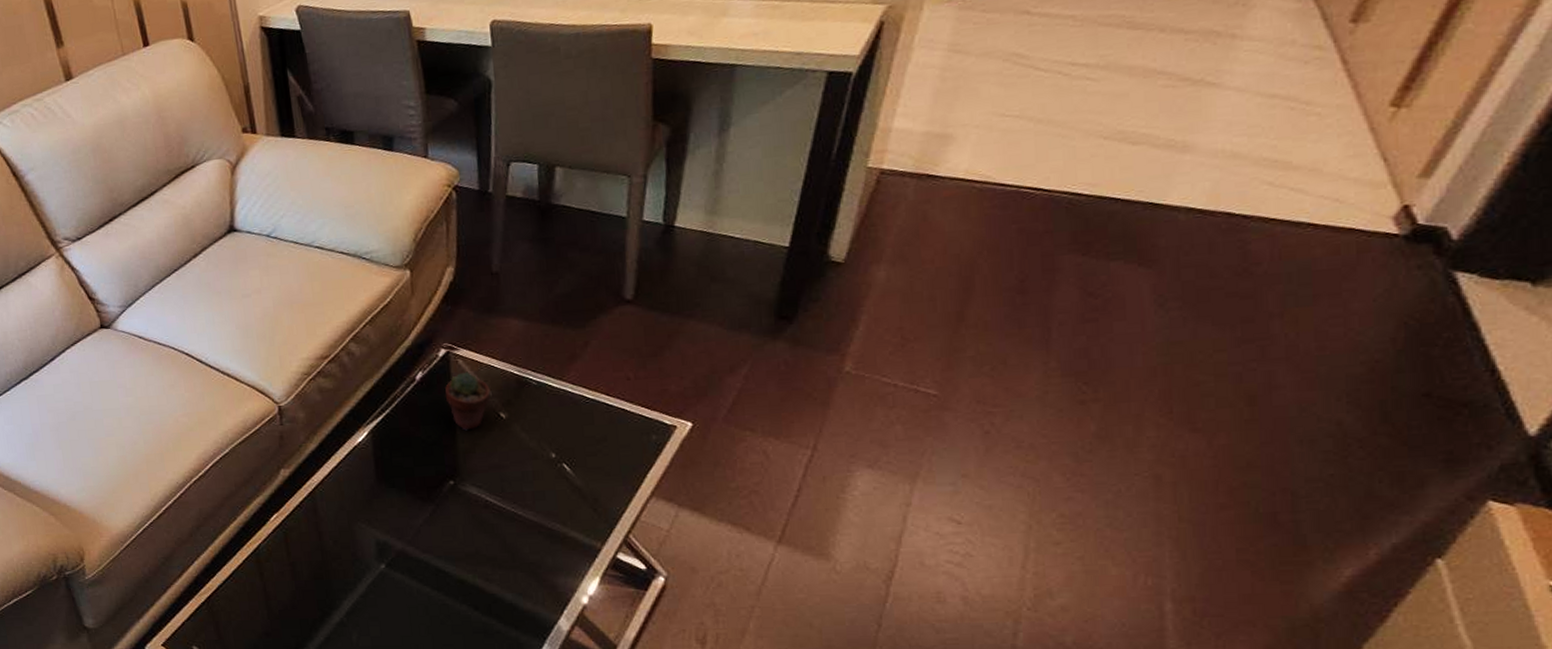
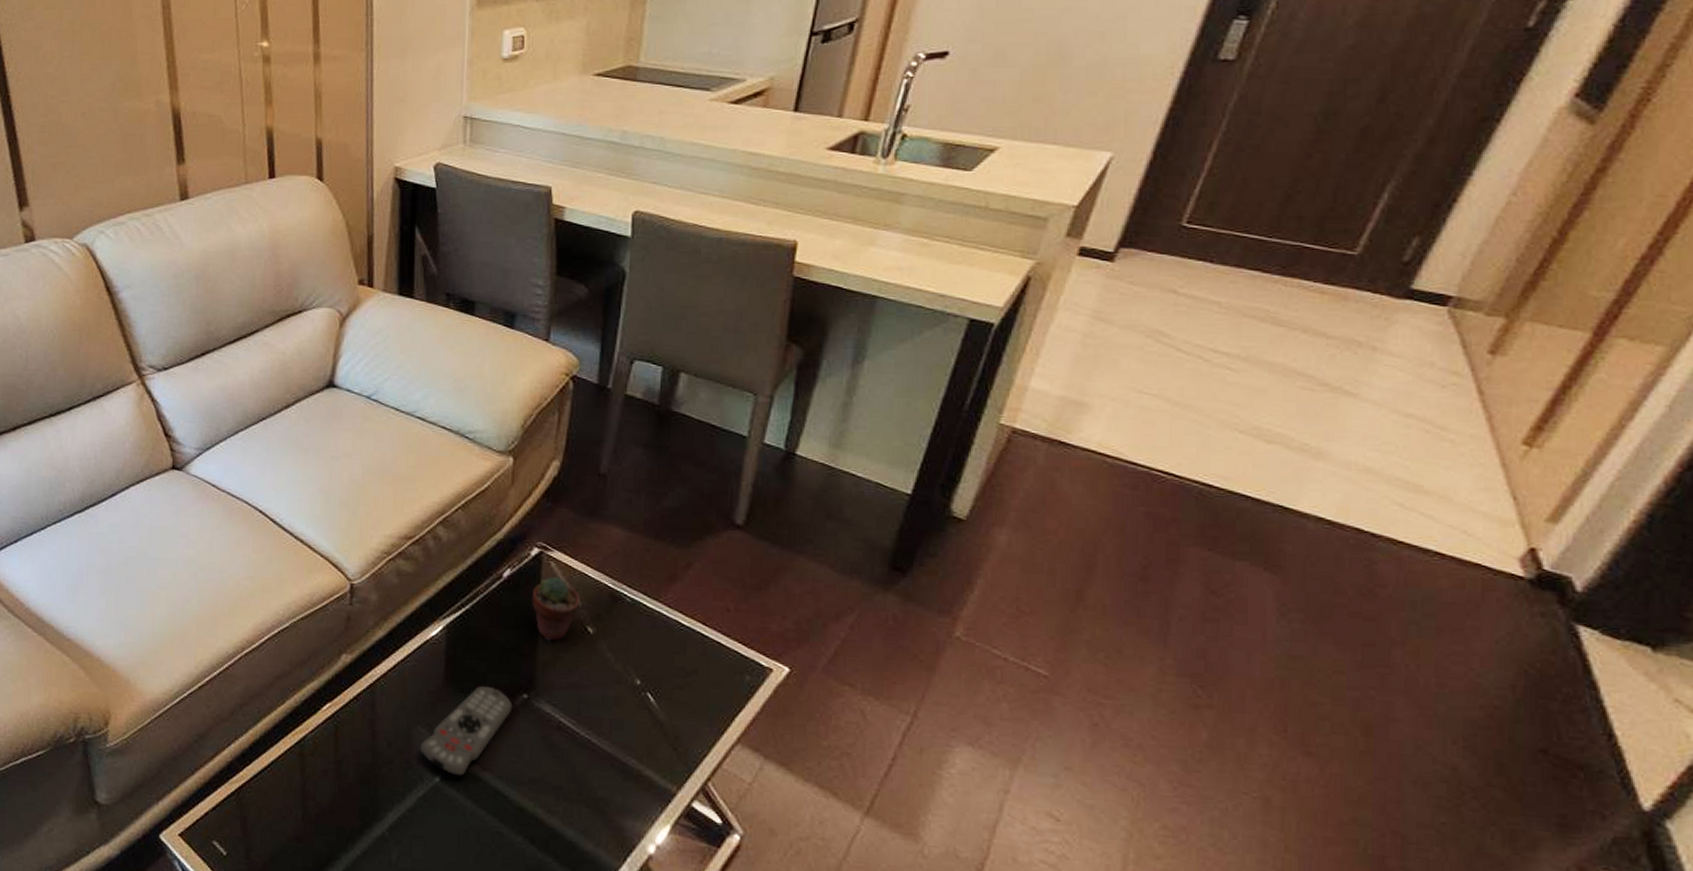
remote control: none [363,479,442,561] -> present [420,686,513,776]

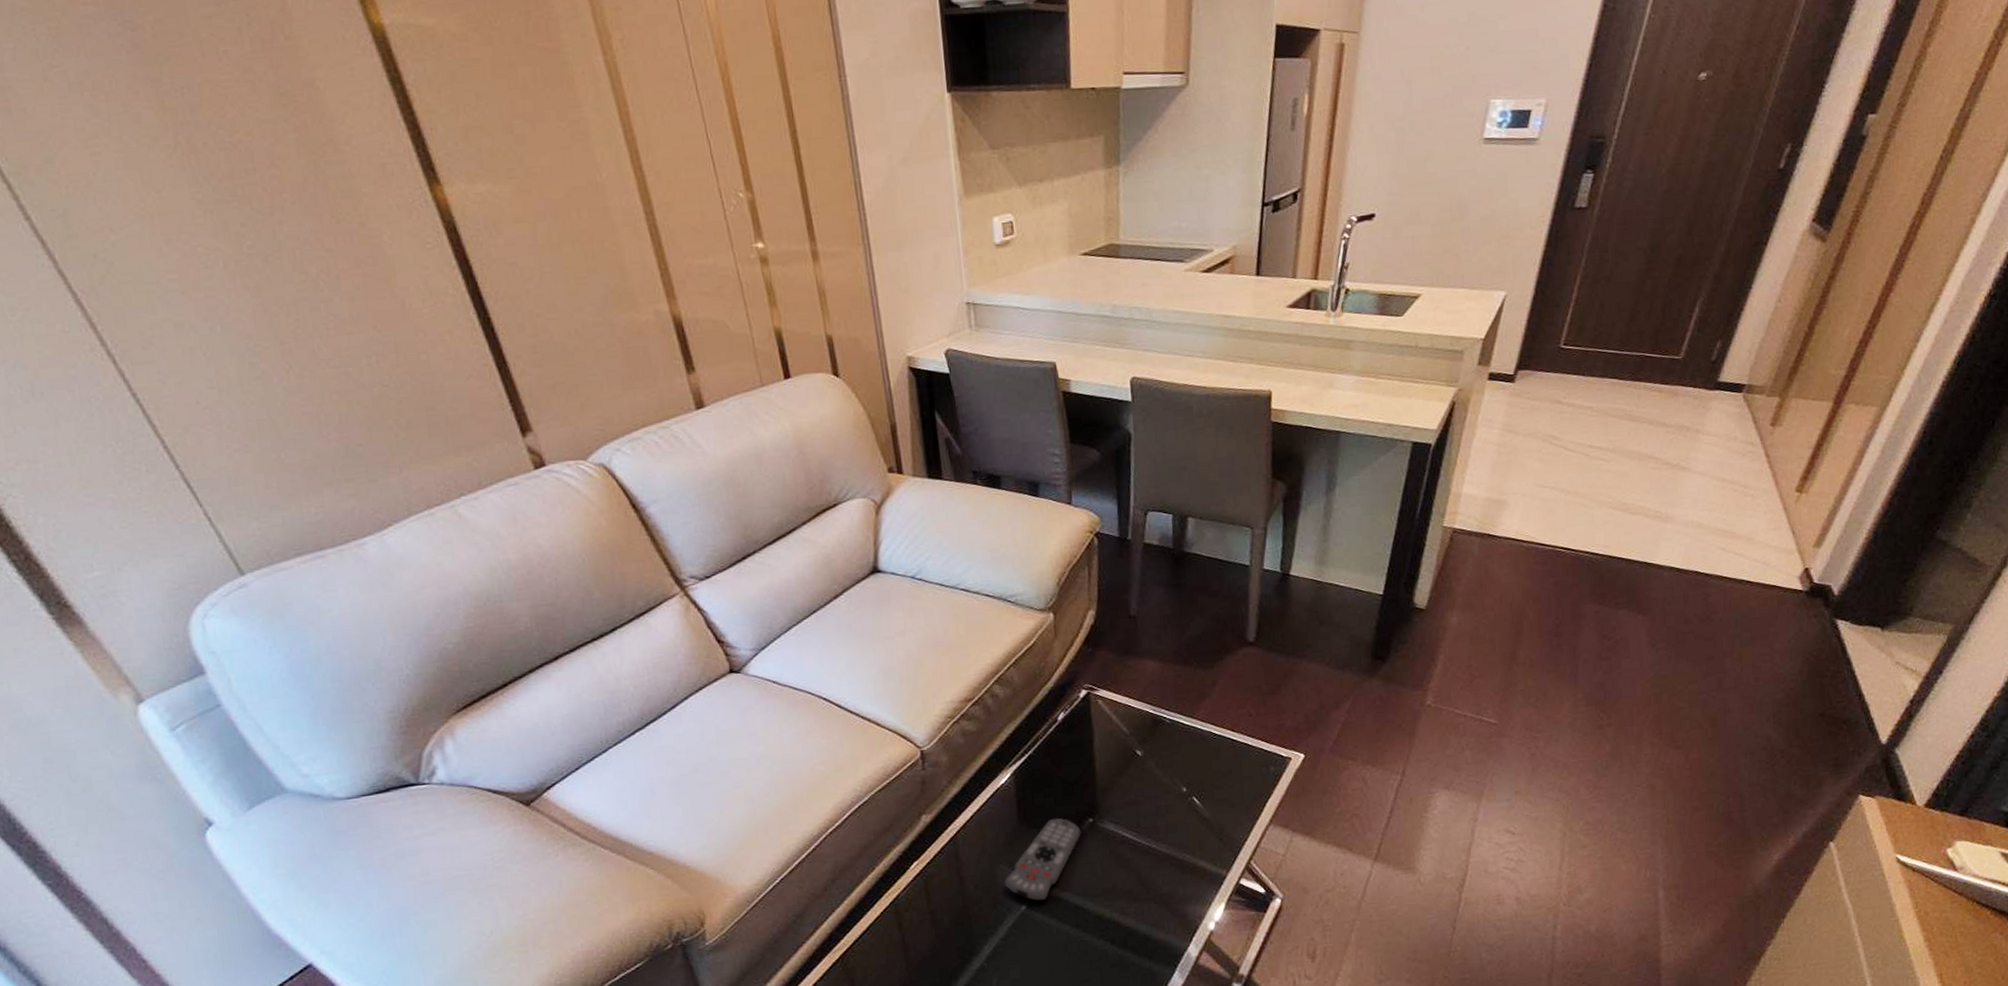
potted succulent: present [531,576,580,642] -> none [1085,711,1128,769]

